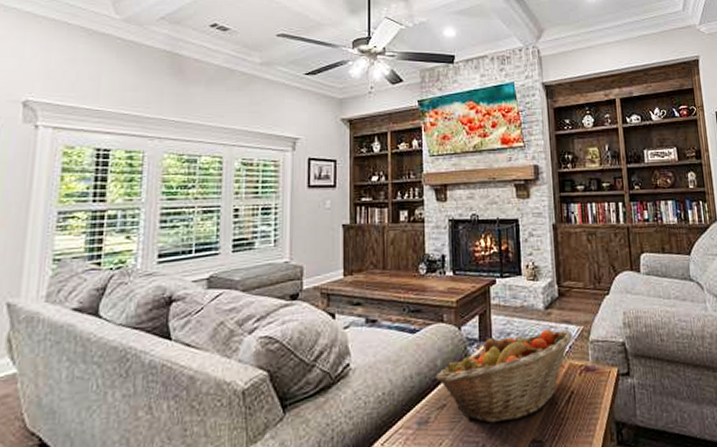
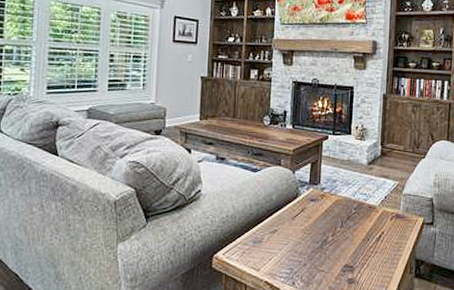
fruit basket: present [435,329,573,423] -> none [270,181,389,249]

